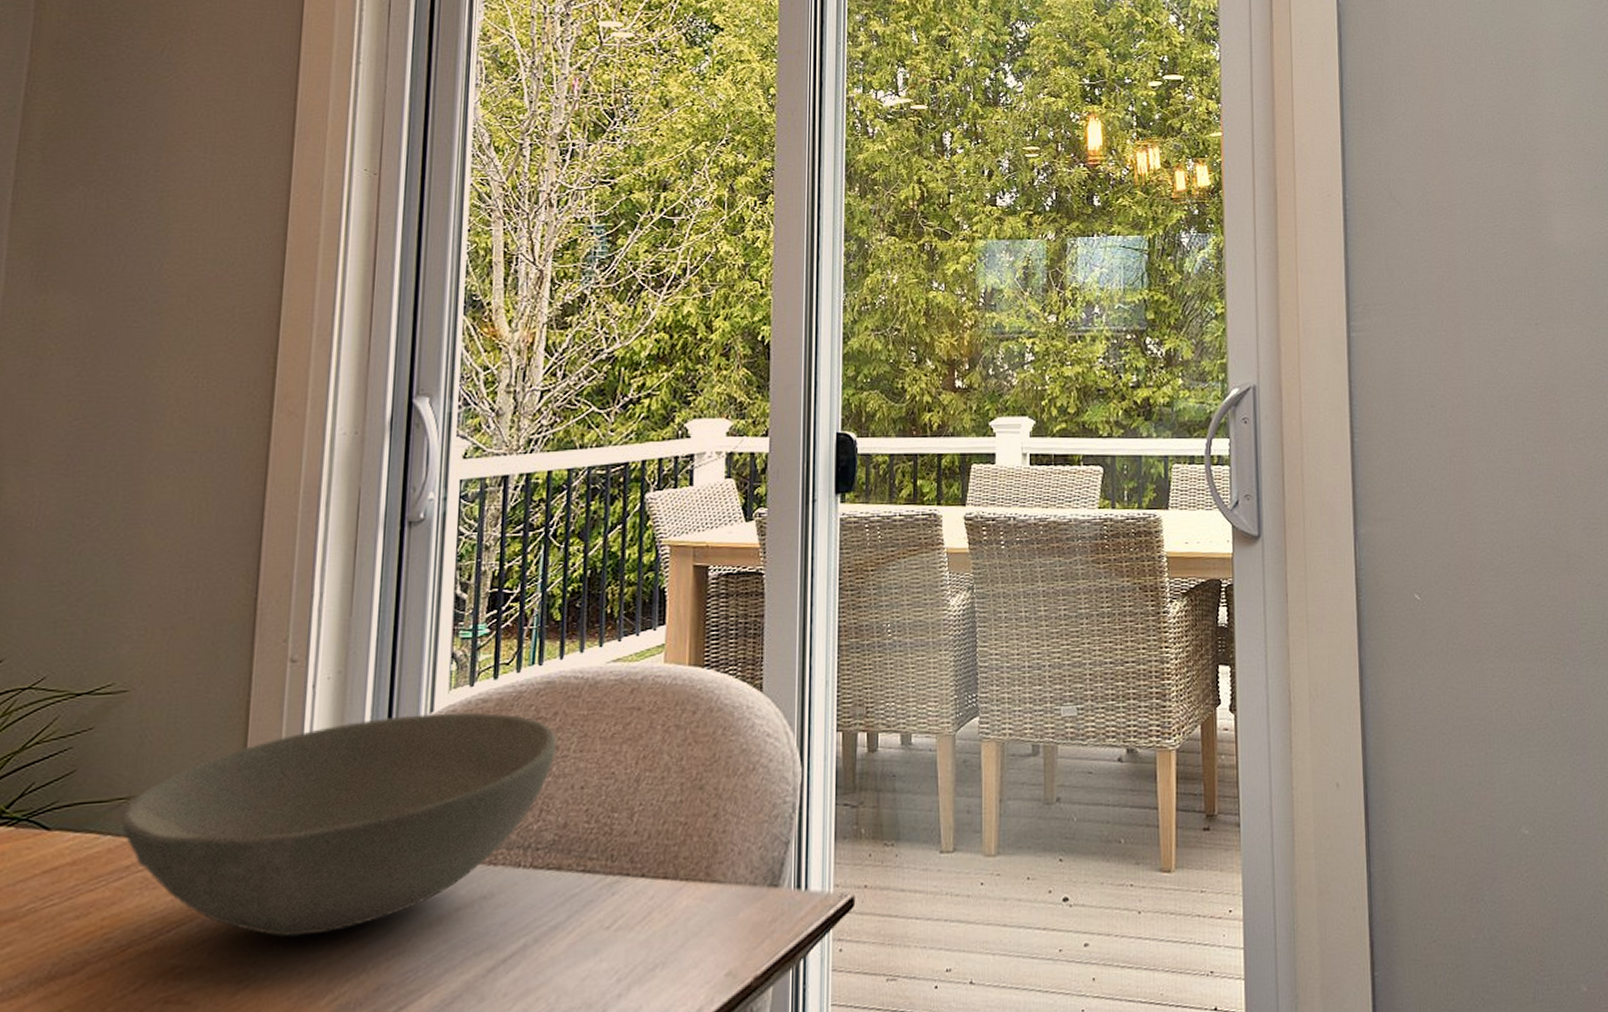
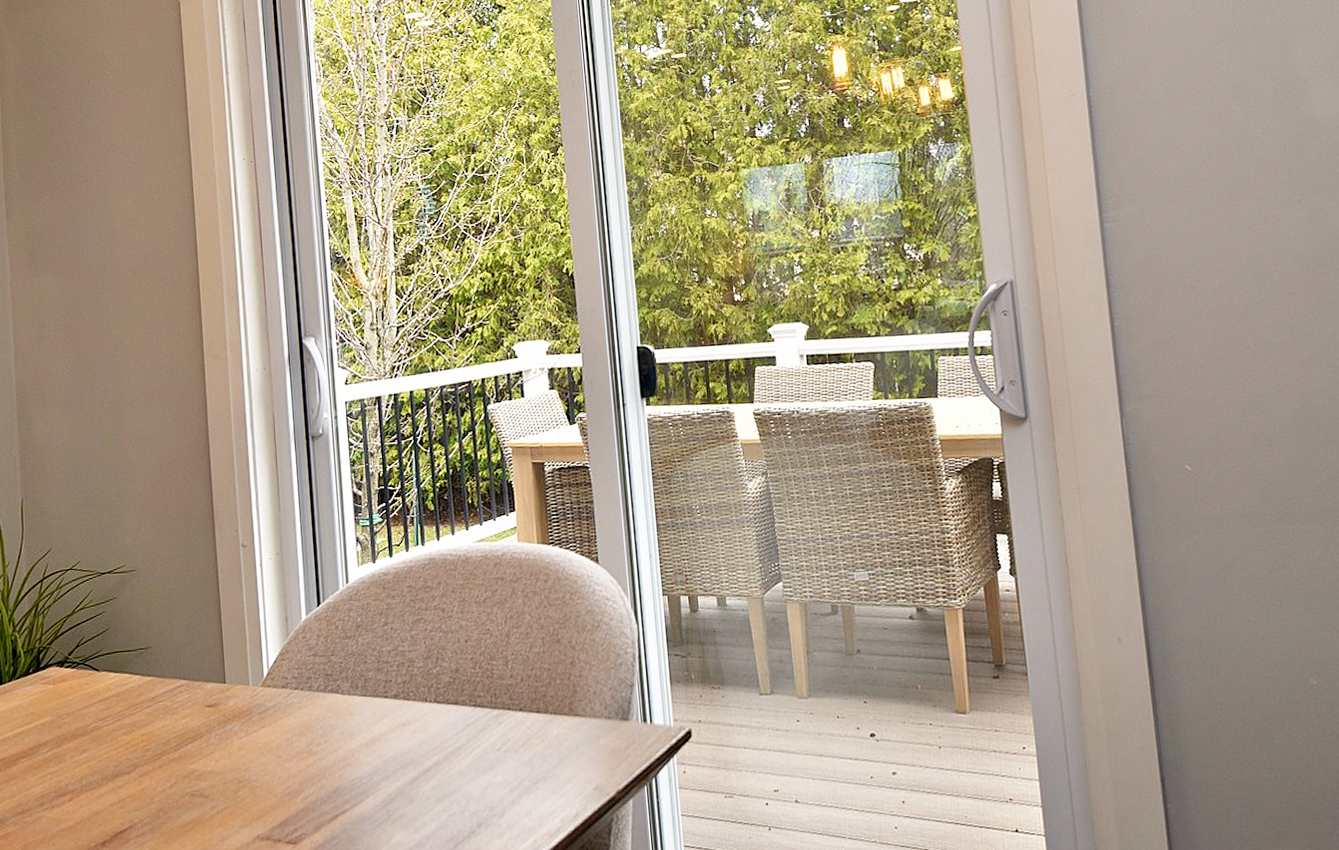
bowl: present [121,712,557,937] -> none [144,583,443,751]

